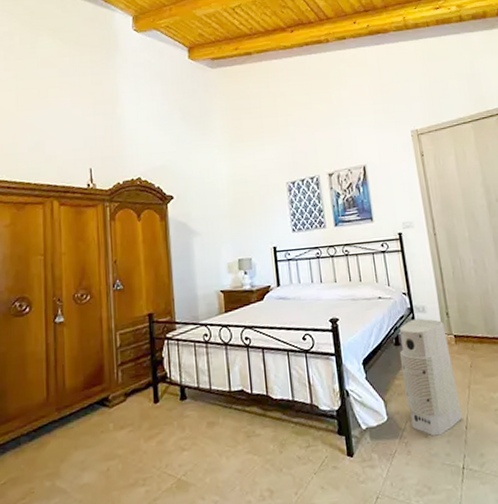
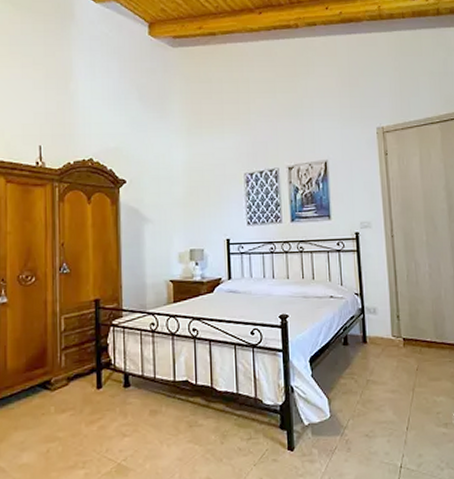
air purifier: present [399,318,463,437] -> none [347,319,405,435]

